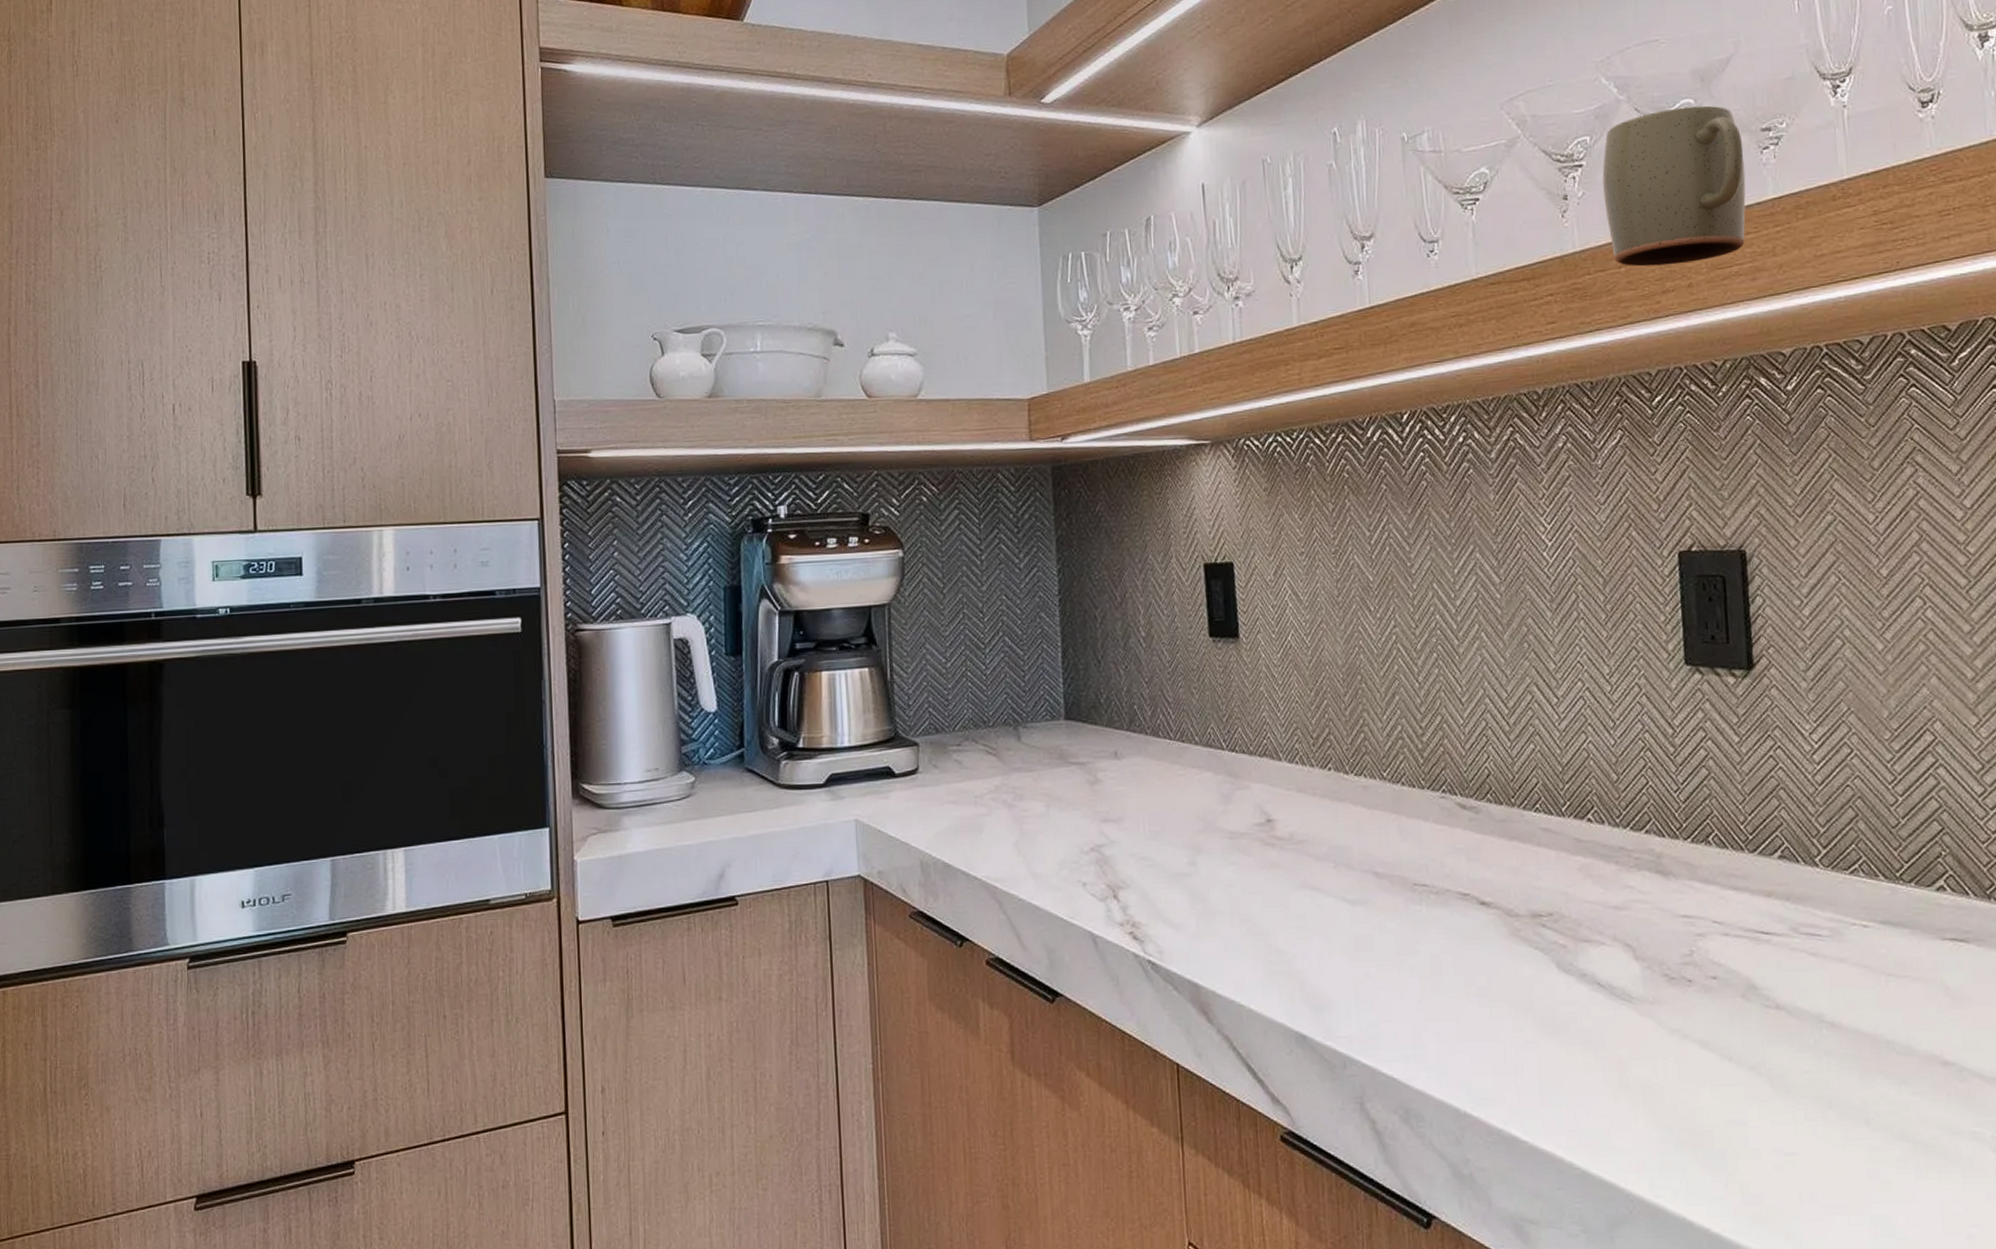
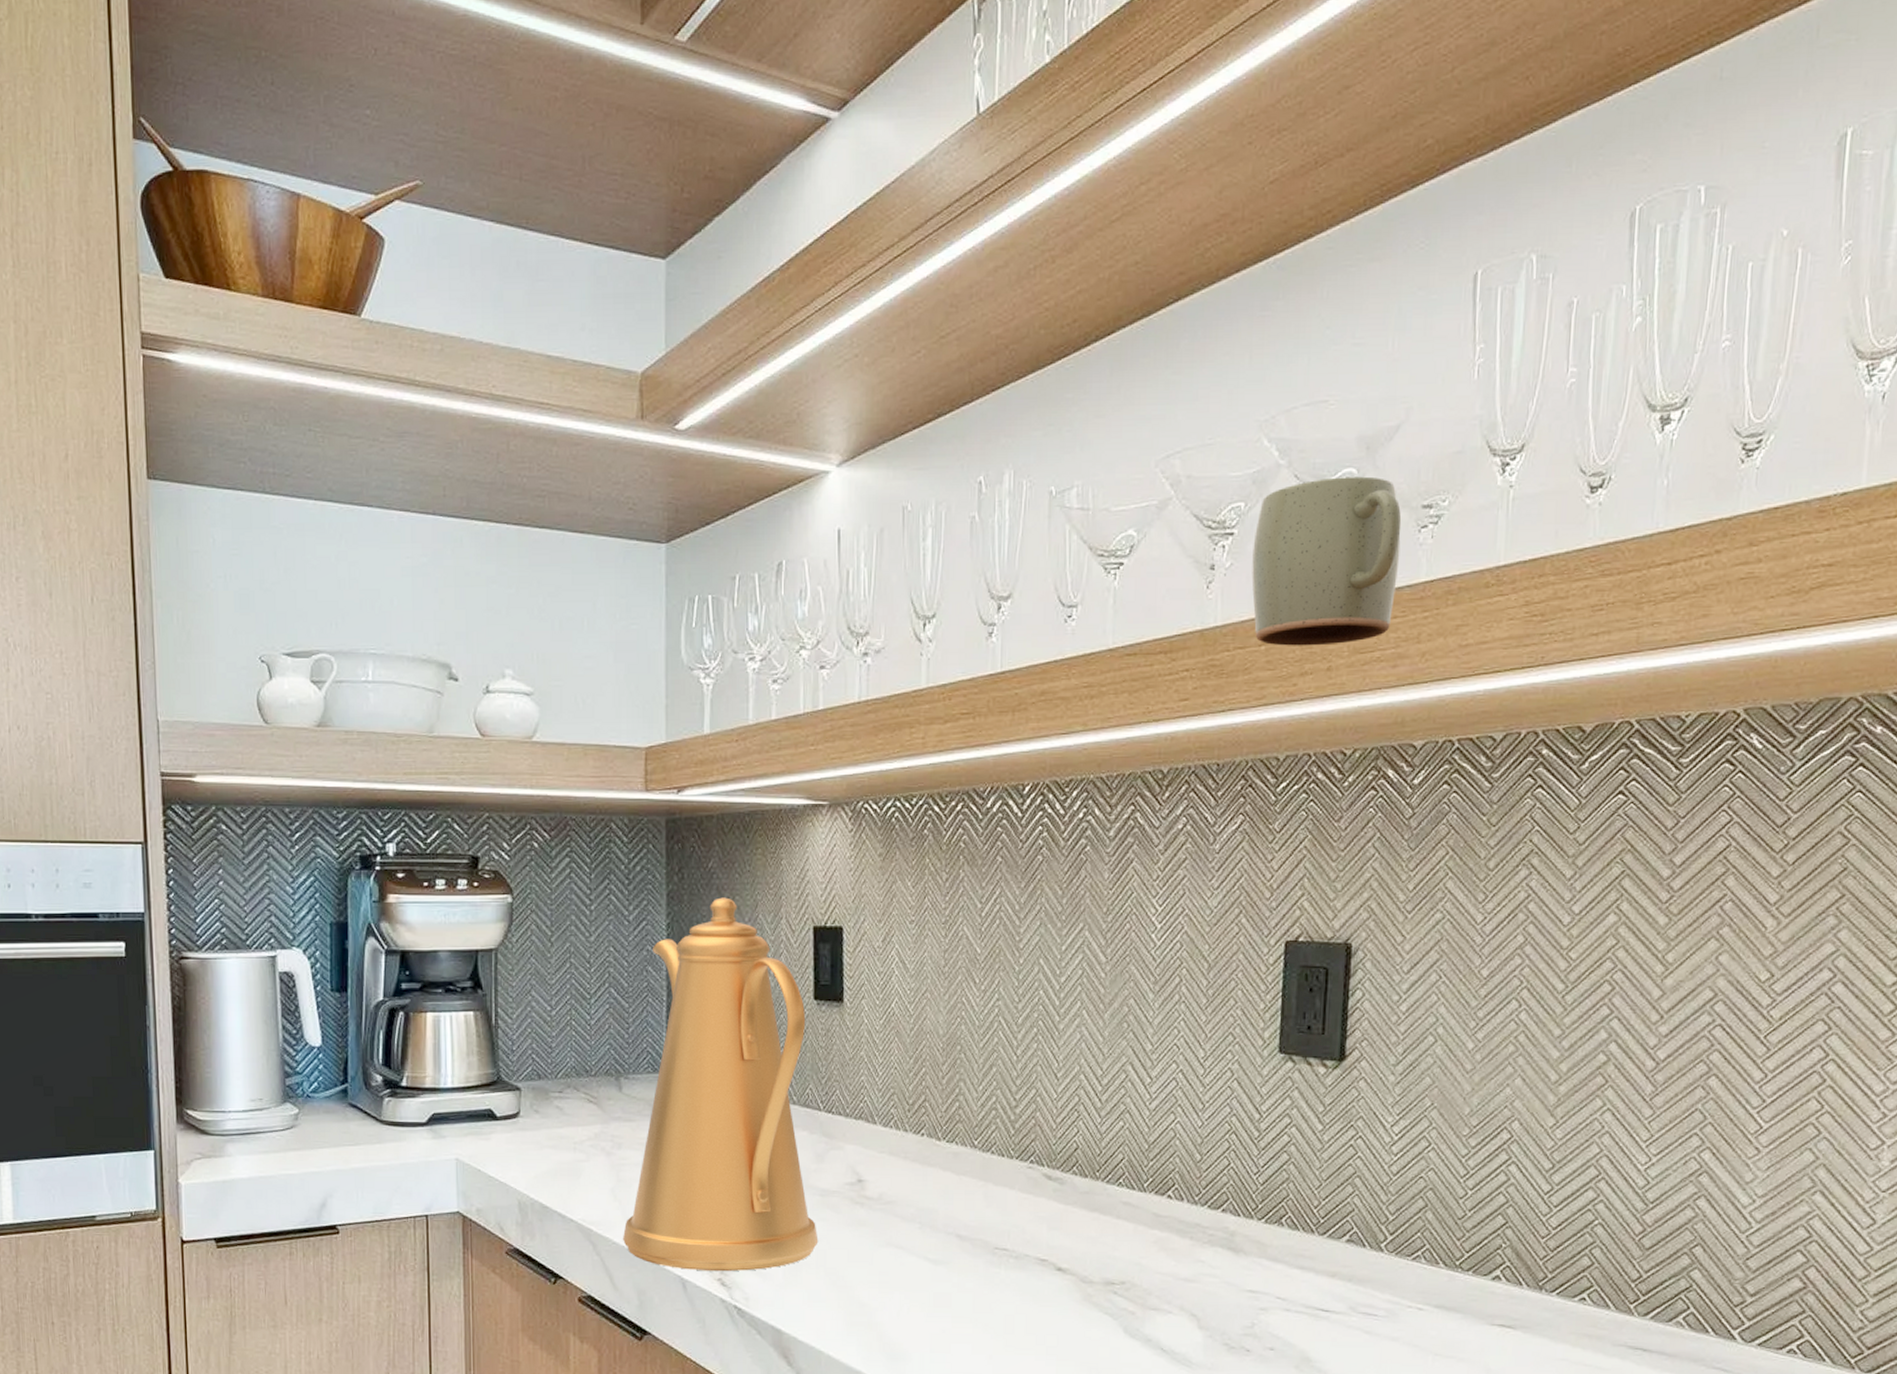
coffee pot: none [1028,540,1231,925] -> present [622,897,819,1272]

